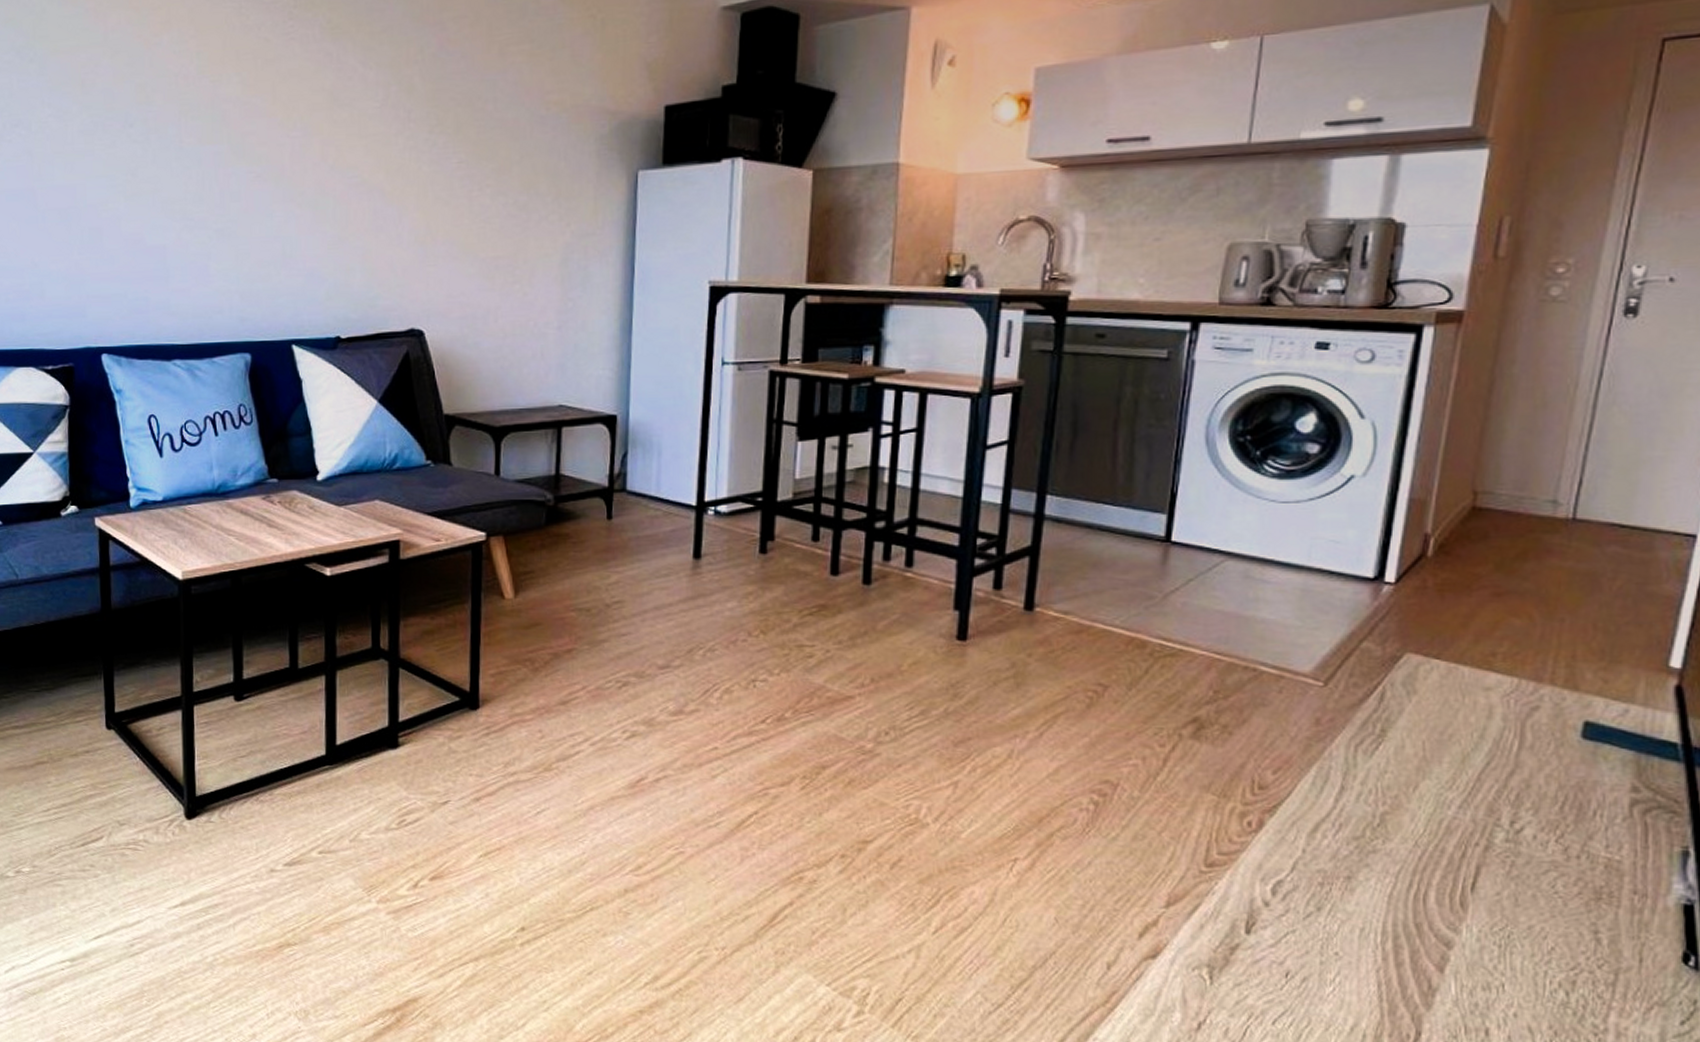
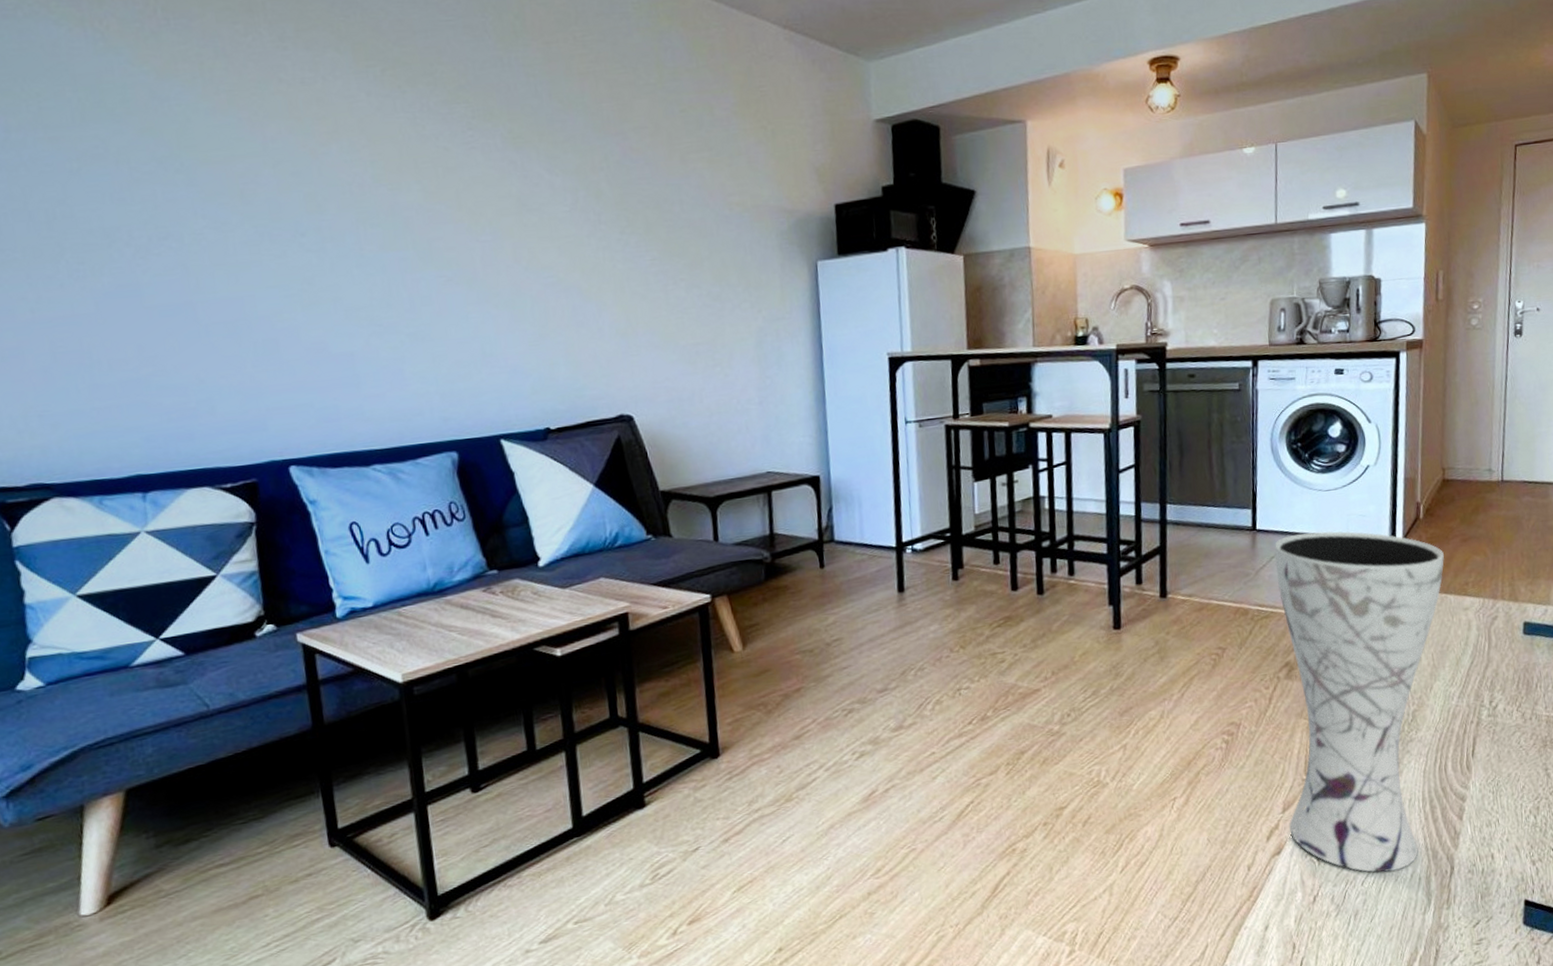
vase: none [1172,554,1460,1018] -> present [1275,531,1444,873]

